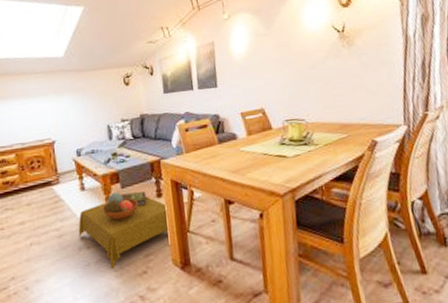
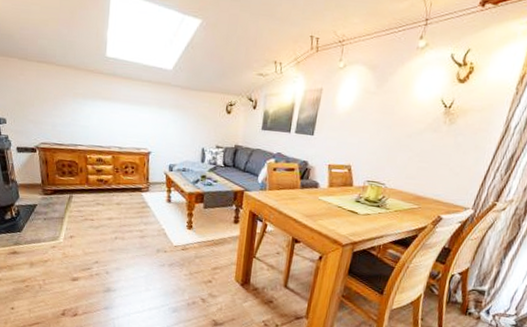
side table: present [78,192,169,270] -> none [158,210,241,274]

